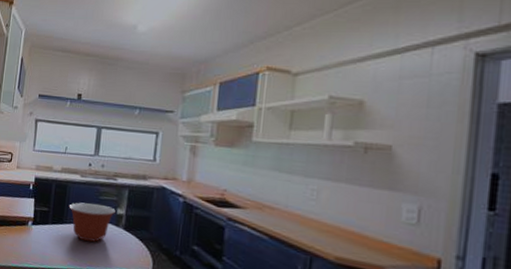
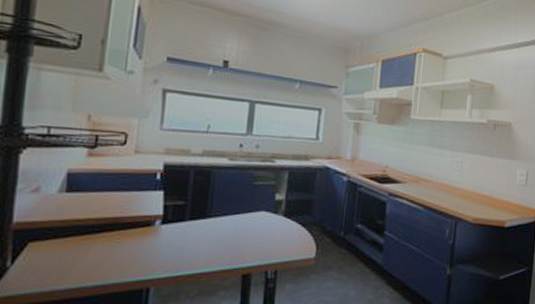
mixing bowl: present [69,202,116,242] -> none [213,190,274,236]

